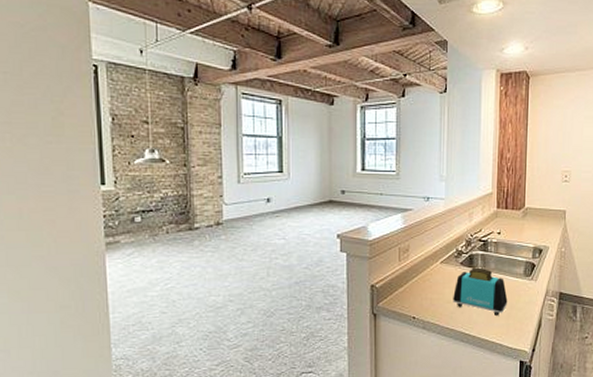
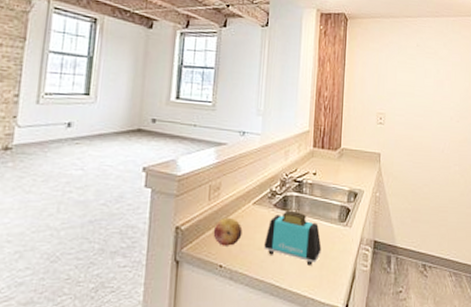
fruit: none [405,276,432,301] -> present [213,218,243,246]

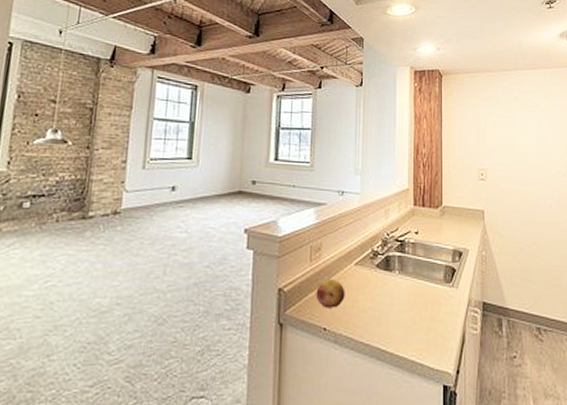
toaster: present [264,210,322,265] -> none [368,271,428,328]

